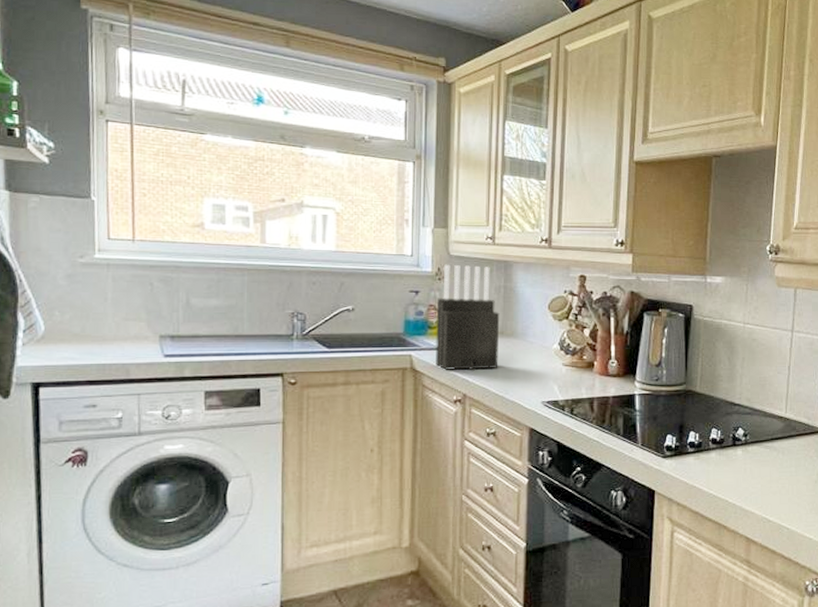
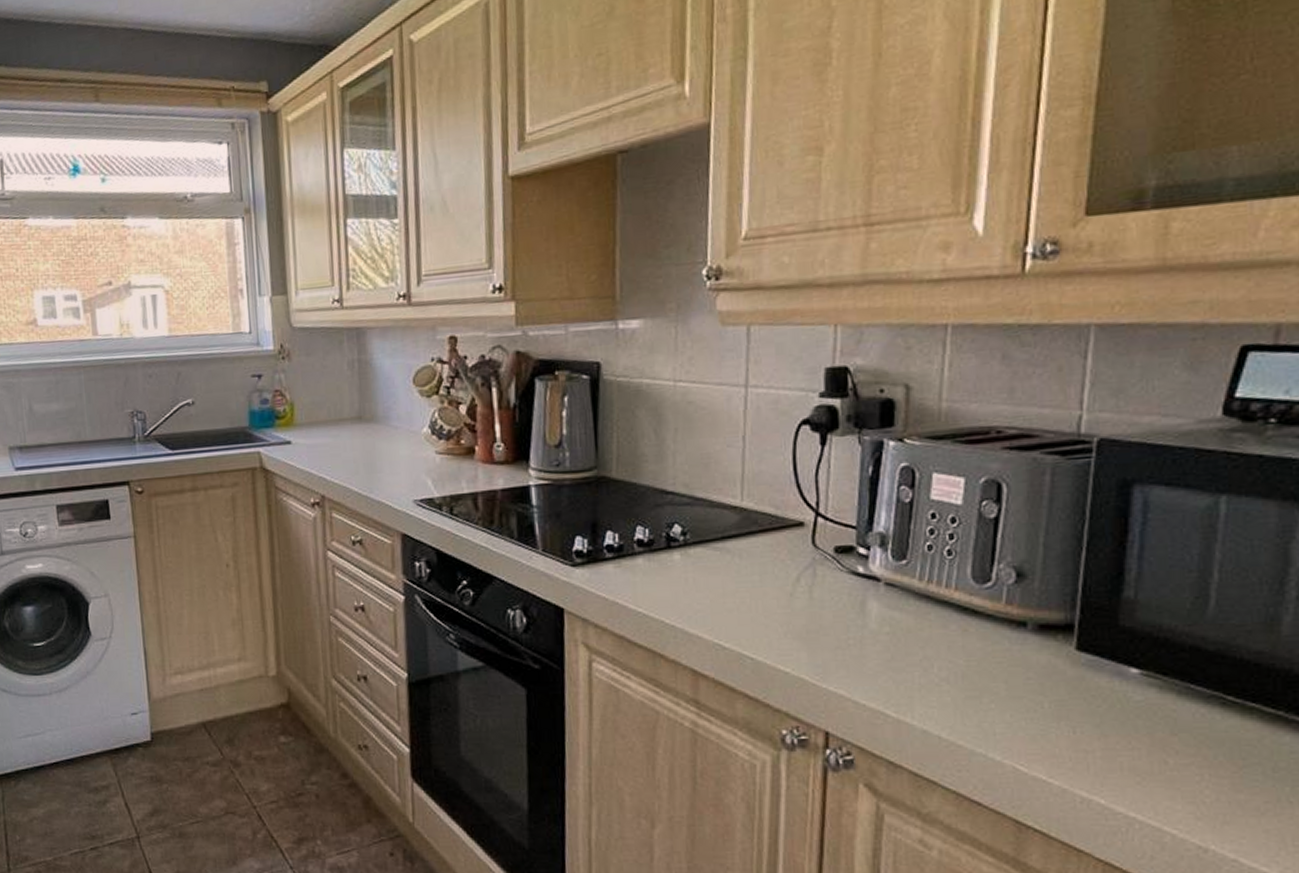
knife block: present [436,264,500,370] -> none [283,337,359,468]

